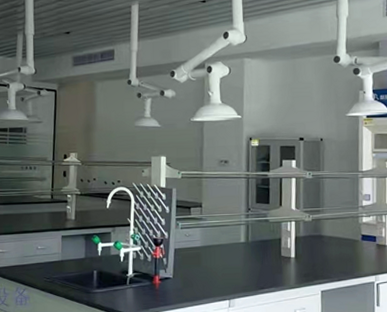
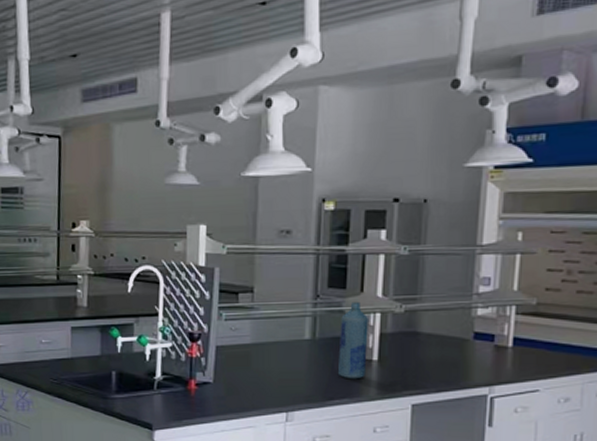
bottle: none [266,213,287,273] -> present [337,301,368,379]

